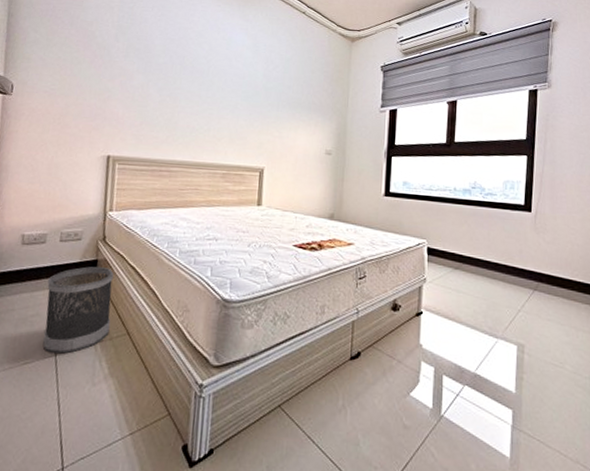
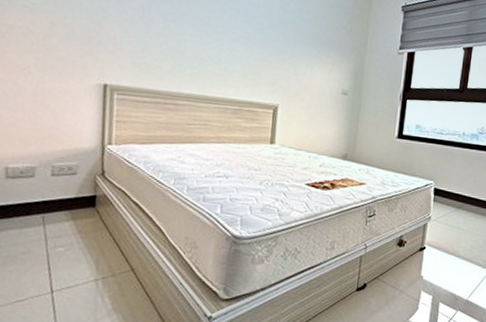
wastebasket: present [43,266,114,354] -> none [36,202,115,291]

